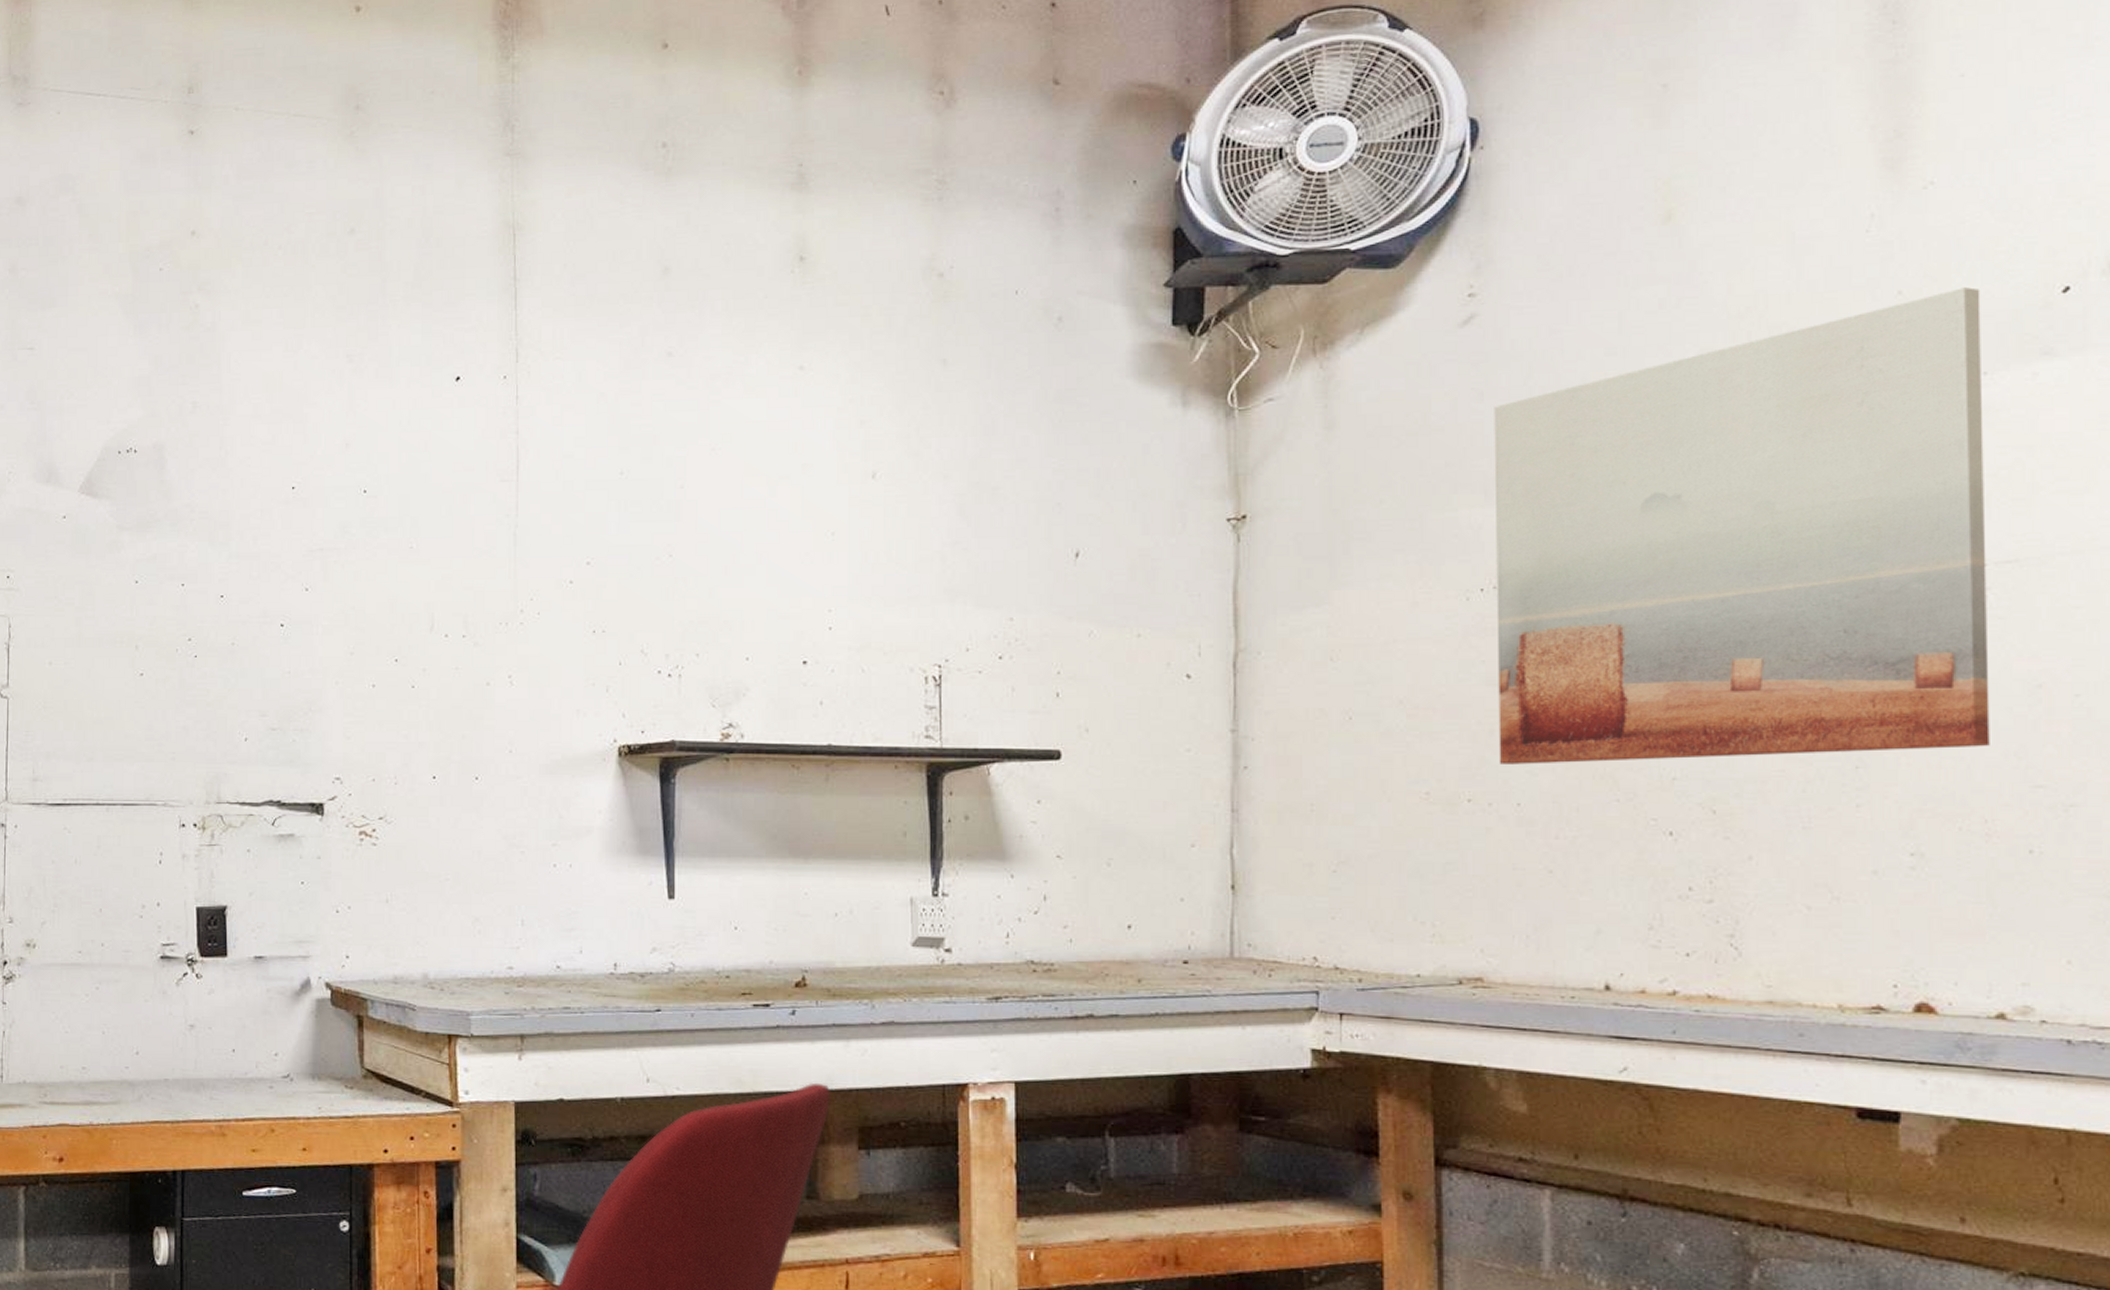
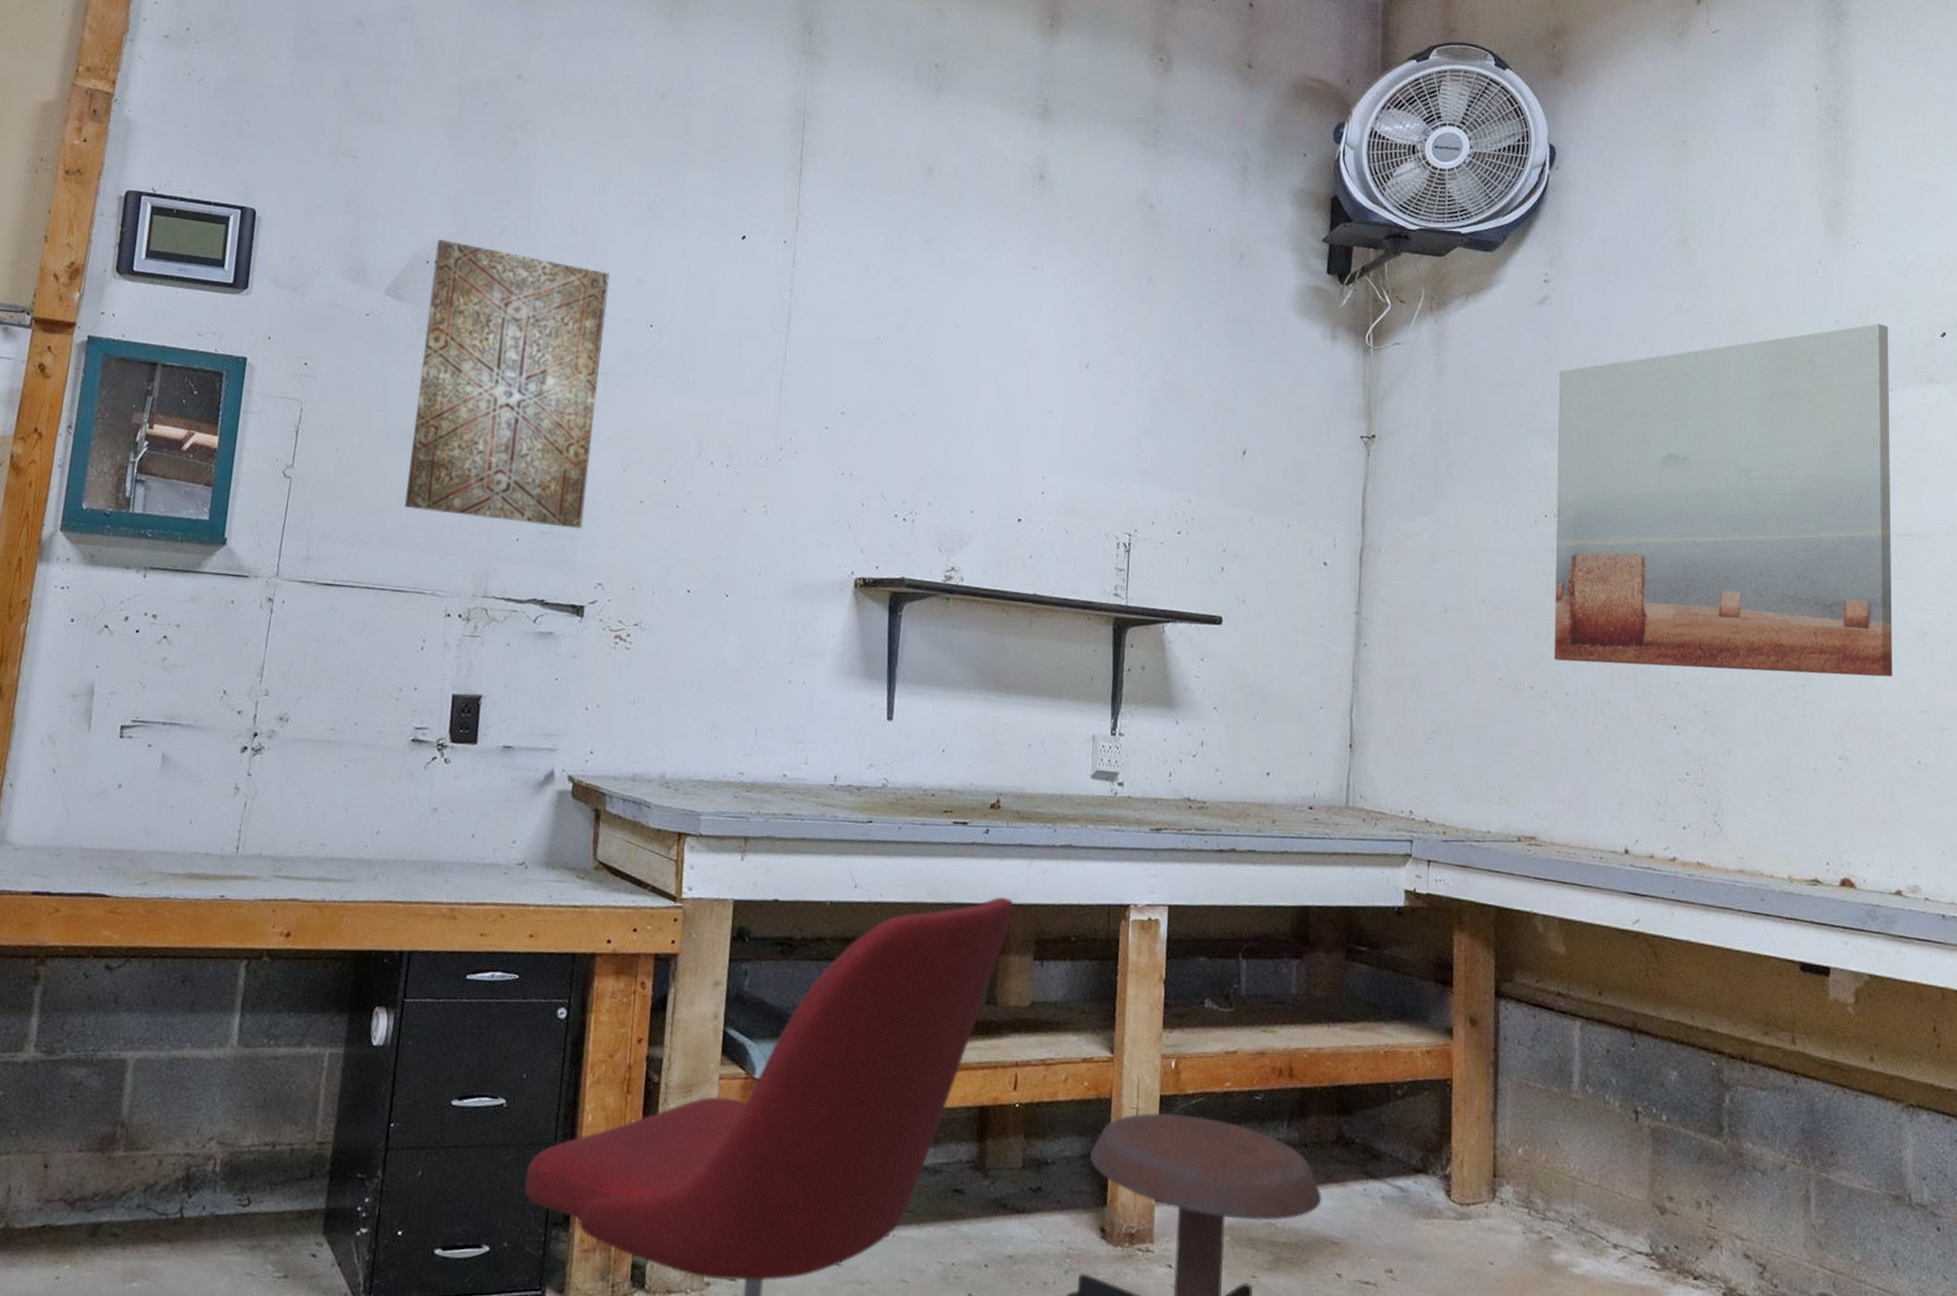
wall art: none [125,426,315,722] -> present [405,239,610,529]

